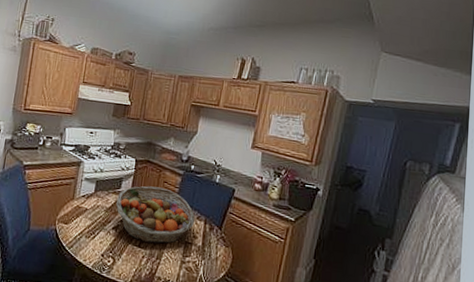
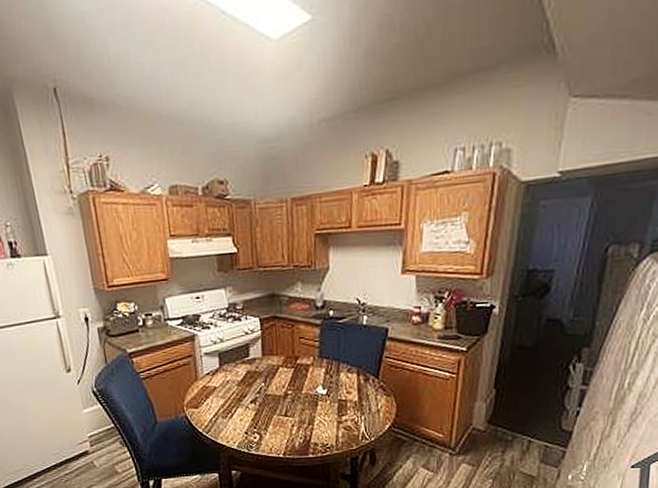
fruit basket: present [116,186,195,244] -> none [248,345,346,410]

